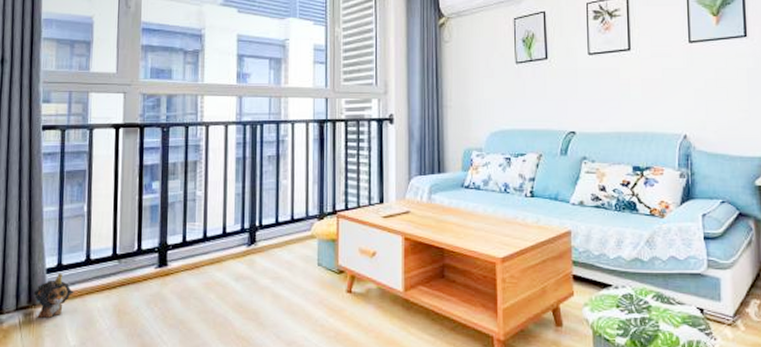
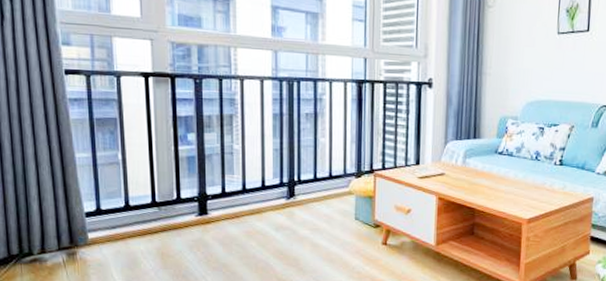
plush toy: present [33,273,74,318] -> none [74,217,116,258]

